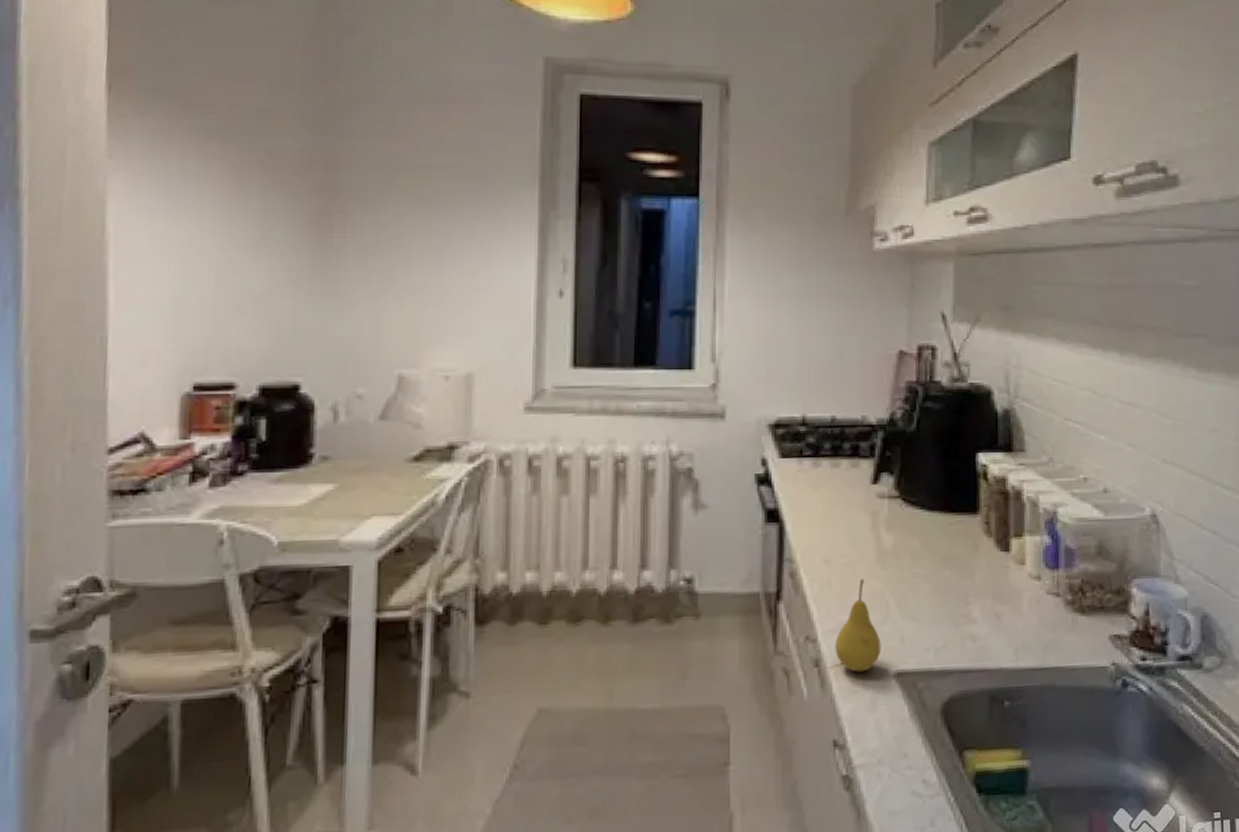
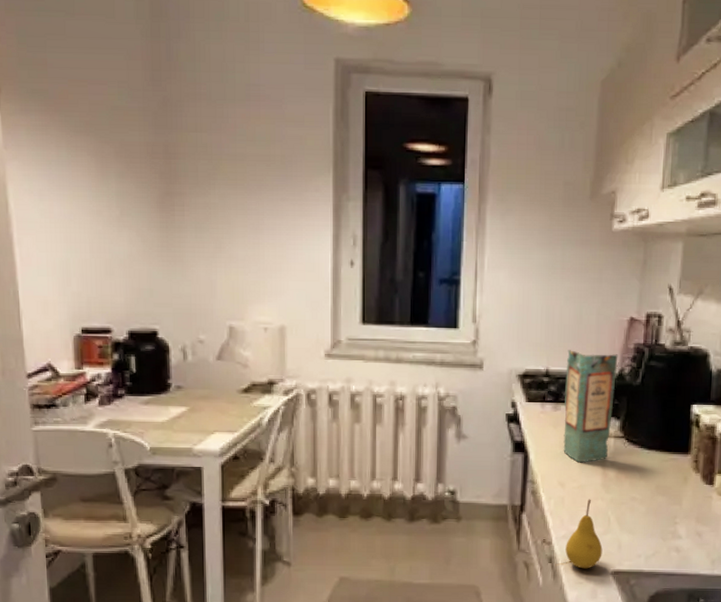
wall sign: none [826,392,888,533] -> present [563,350,618,463]

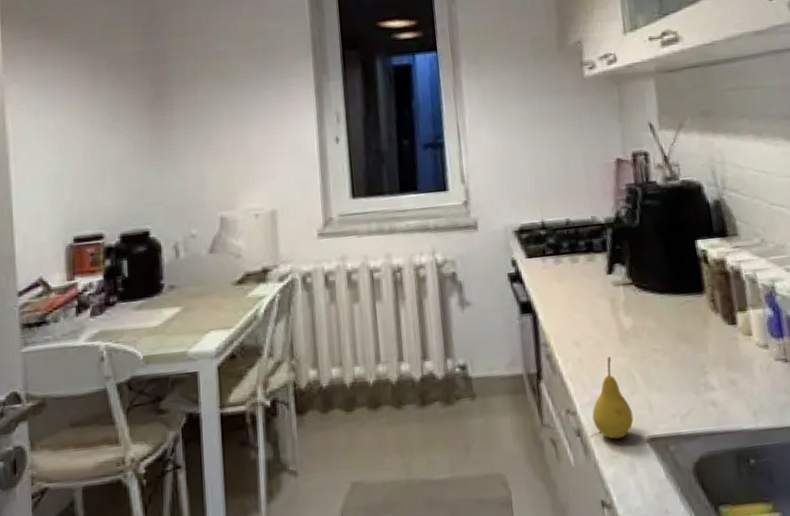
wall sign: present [563,350,618,463] -> none [560,197,620,318]

